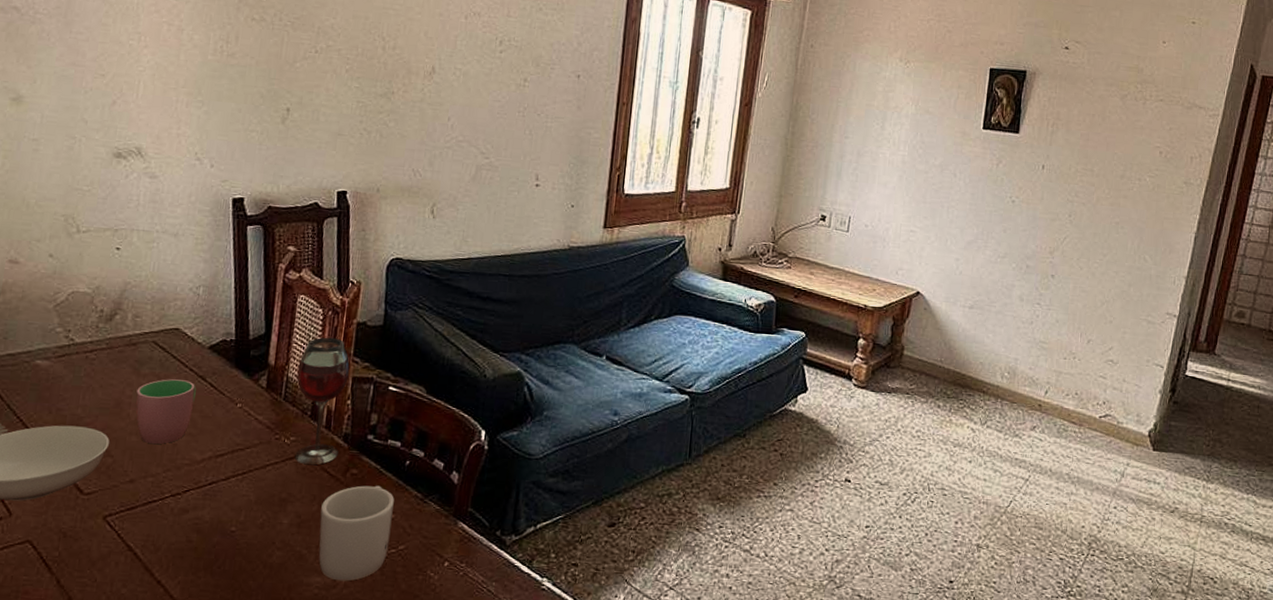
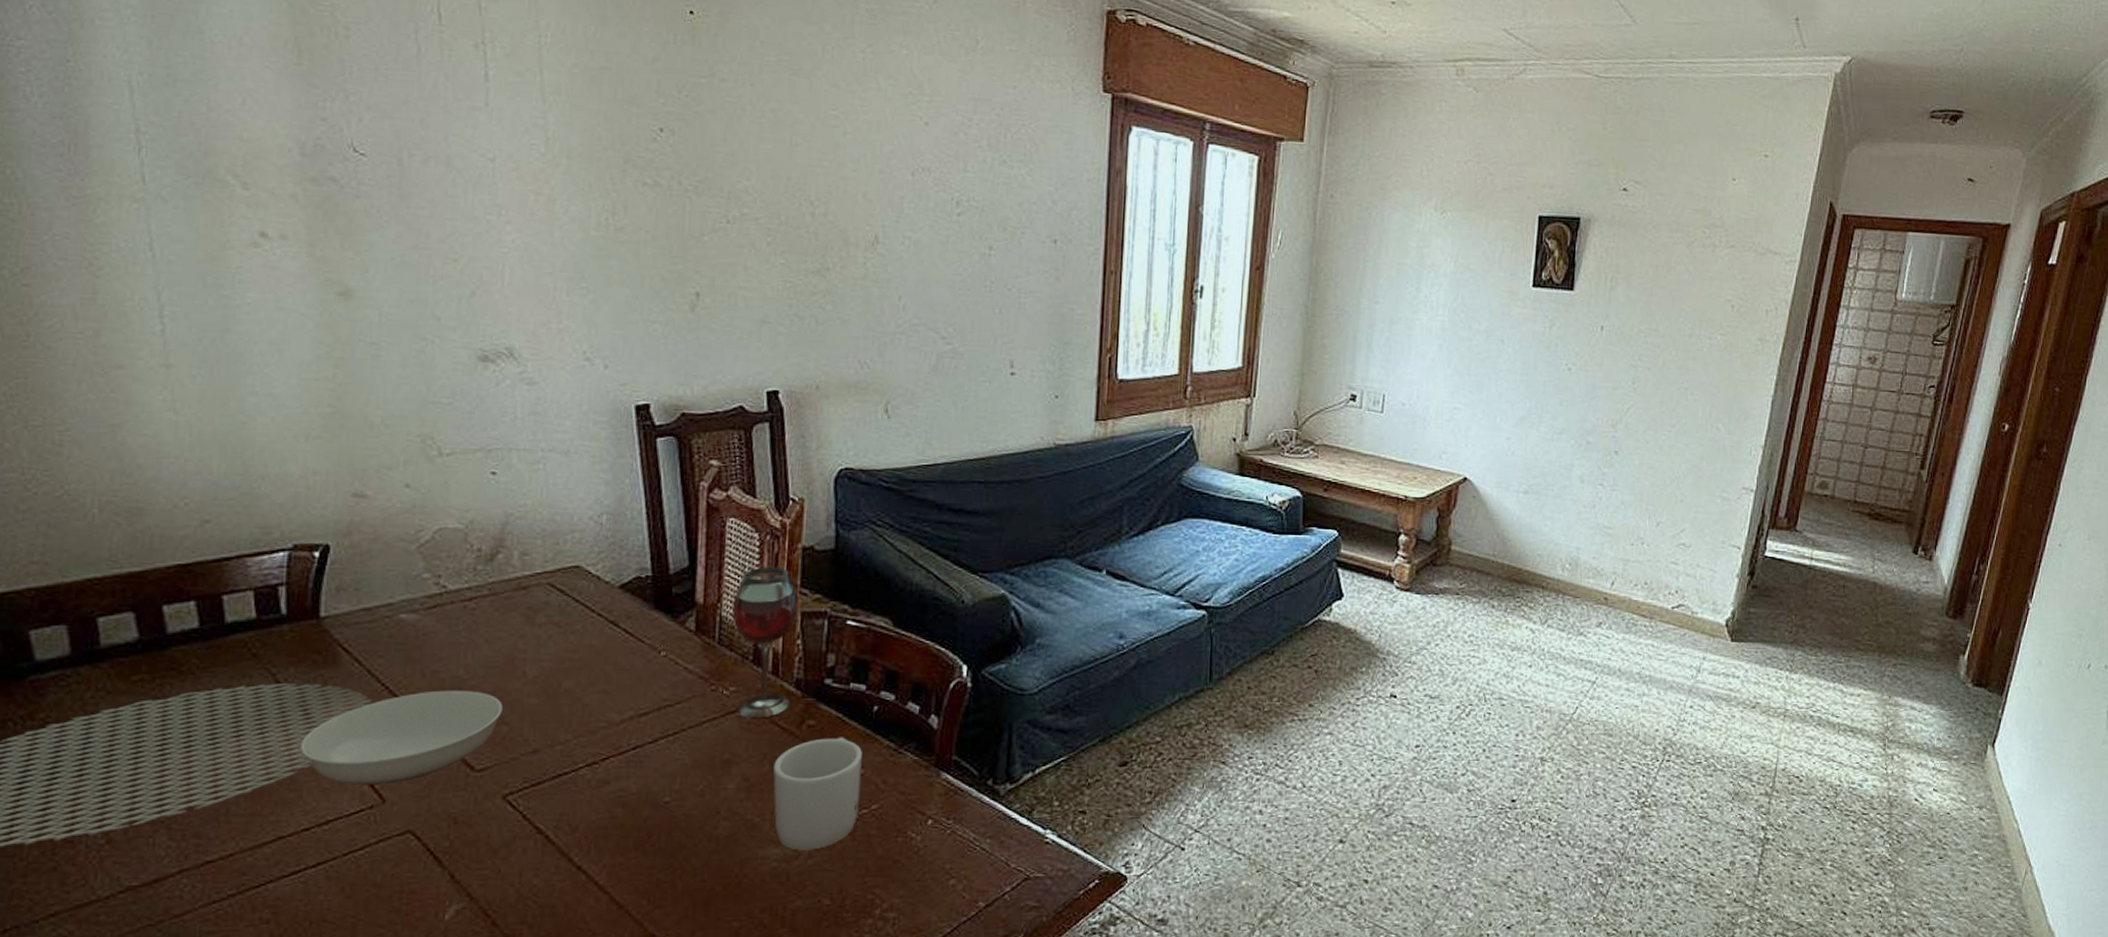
cup: present [135,379,197,445] -> none [532,627,608,707]

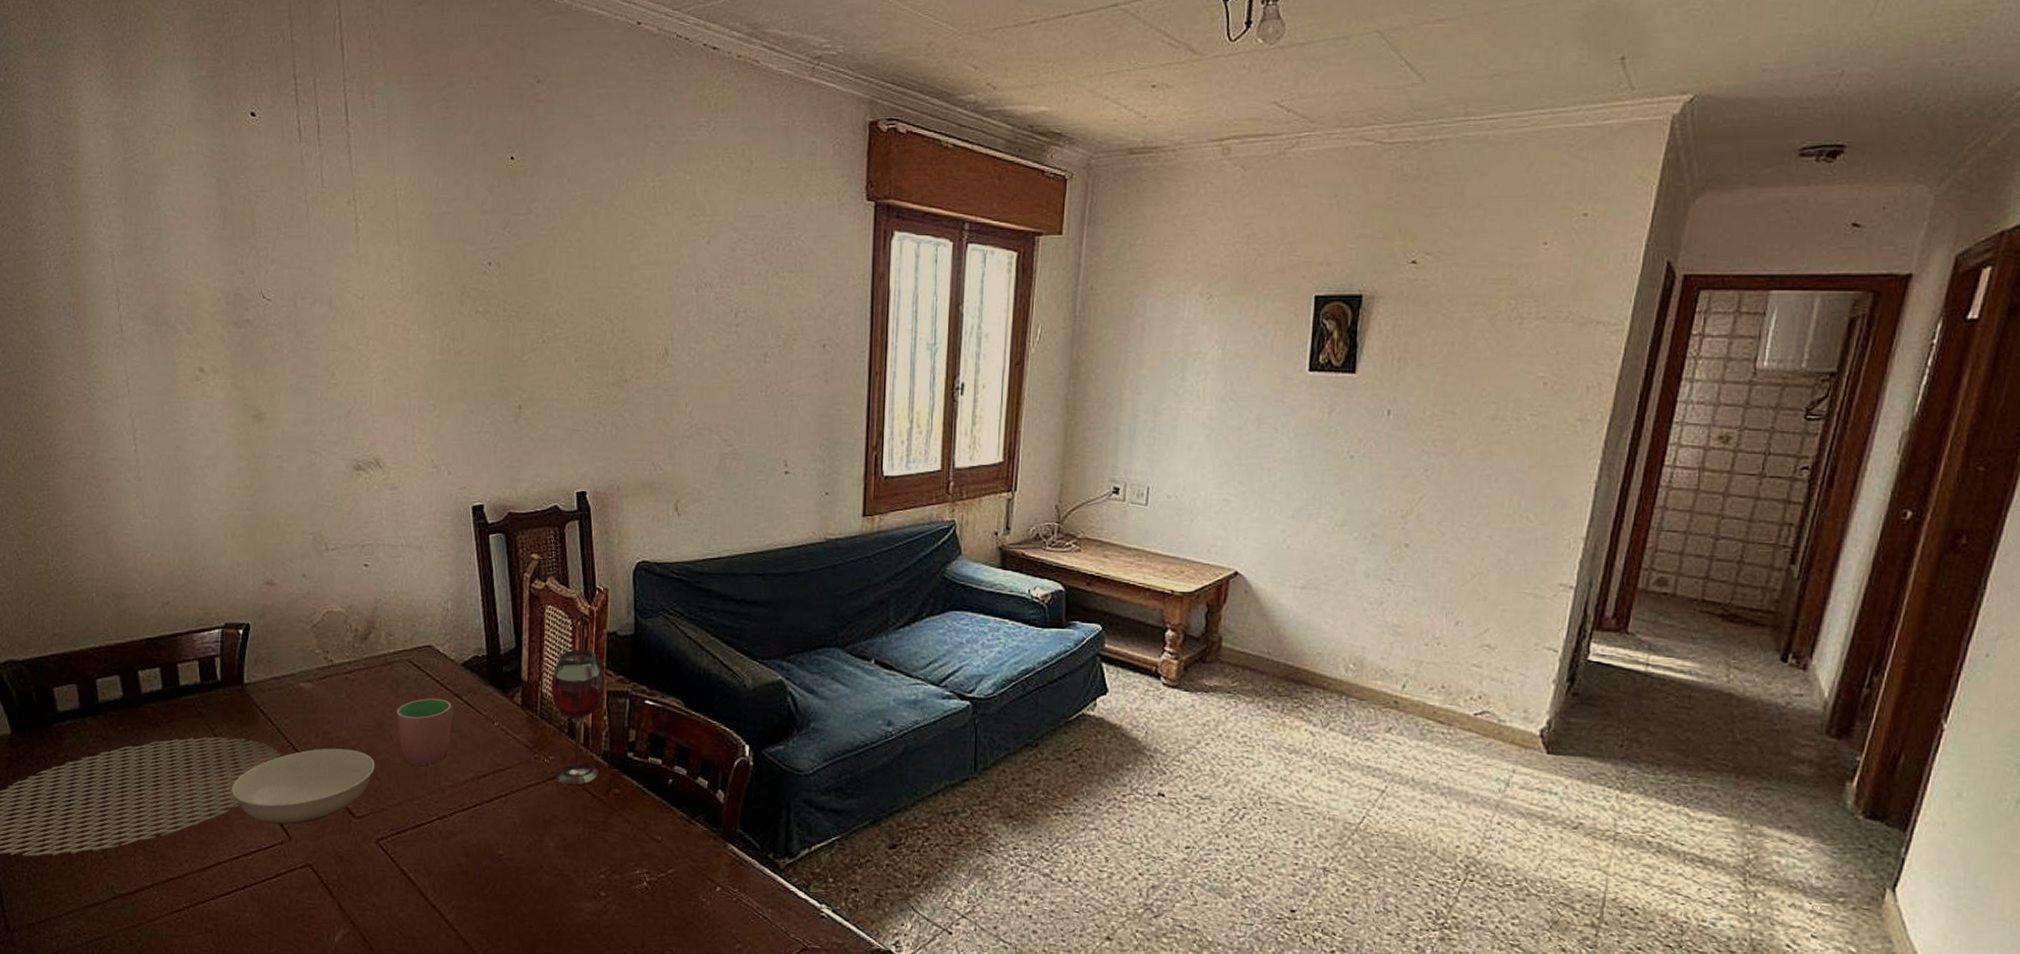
cup: none [532,627,608,707] -> present [396,698,453,766]
mug: present [773,737,862,851] -> none [585,805,659,907]

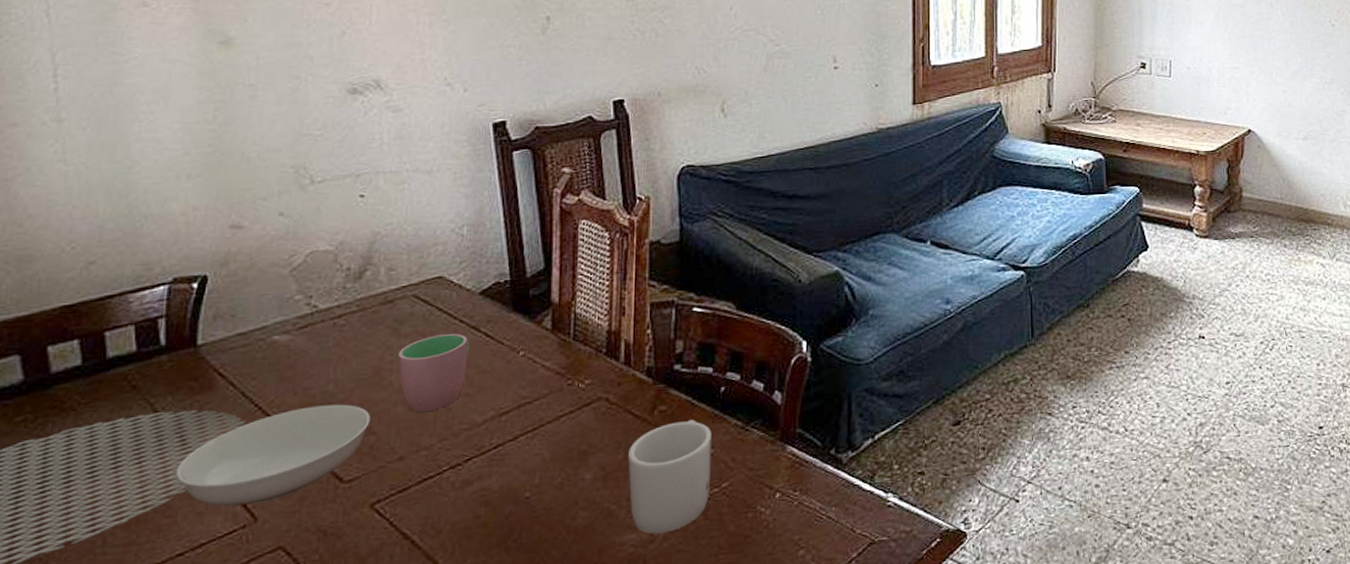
wineglass: present [551,649,603,785] -> none [586,262,646,409]
mug: none [585,805,659,907] -> present [628,419,711,534]

